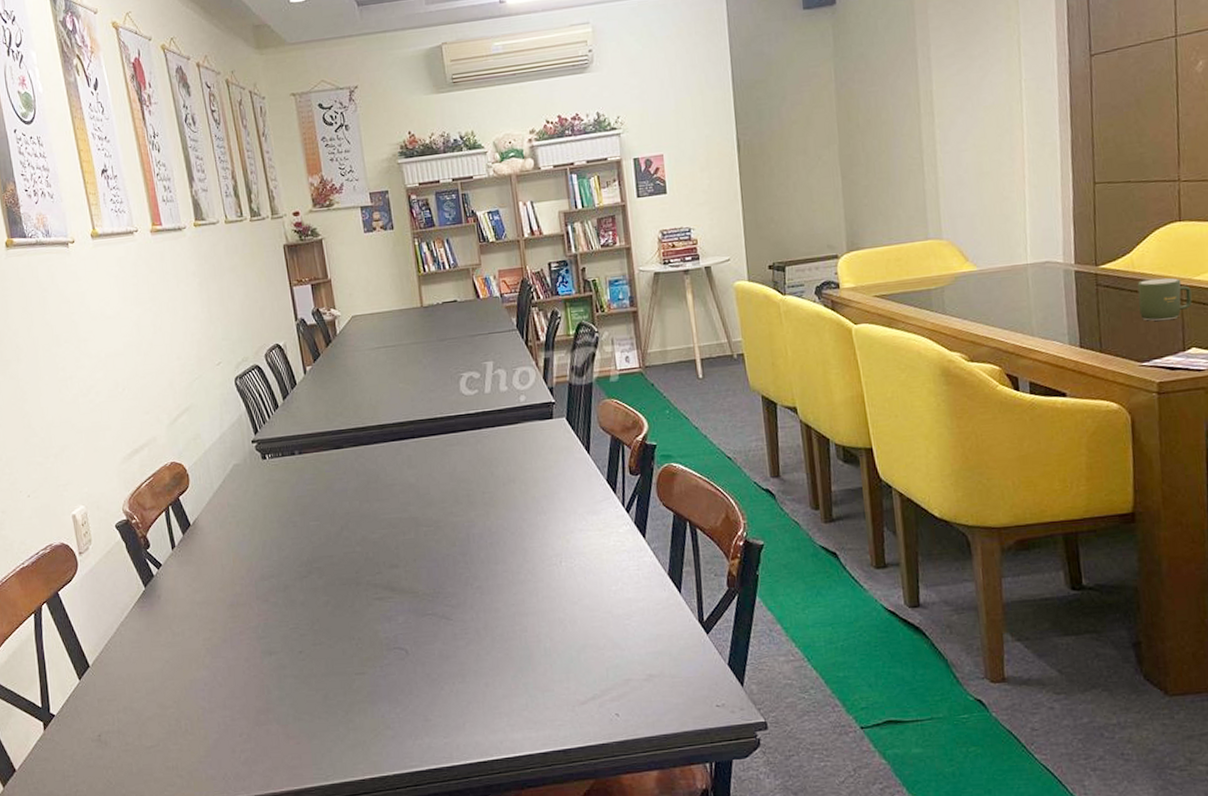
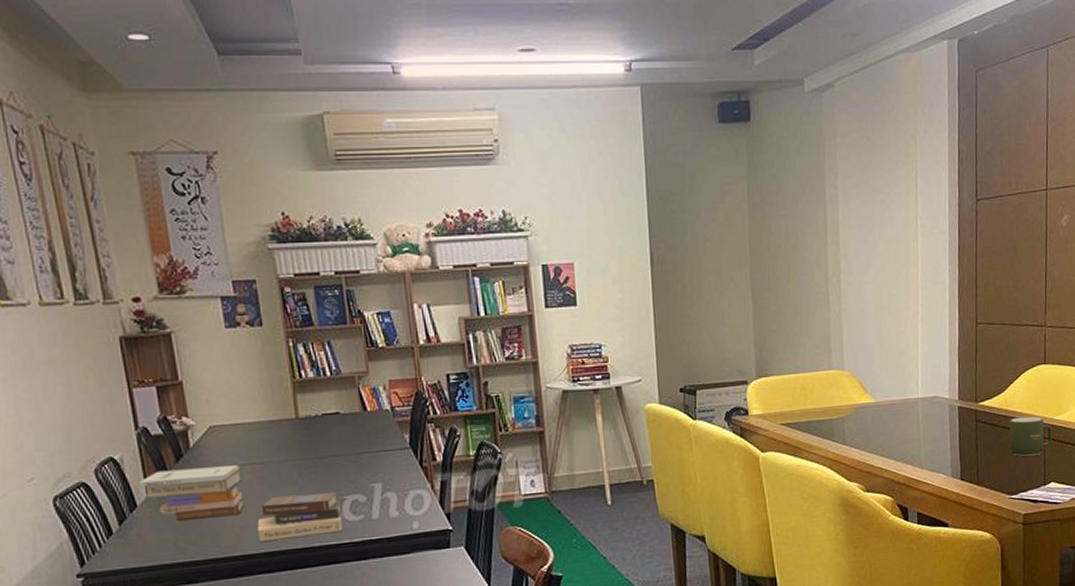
books: none [297,348,380,397] -> present [138,465,244,522]
books: none [390,369,461,414] -> present [257,491,344,543]

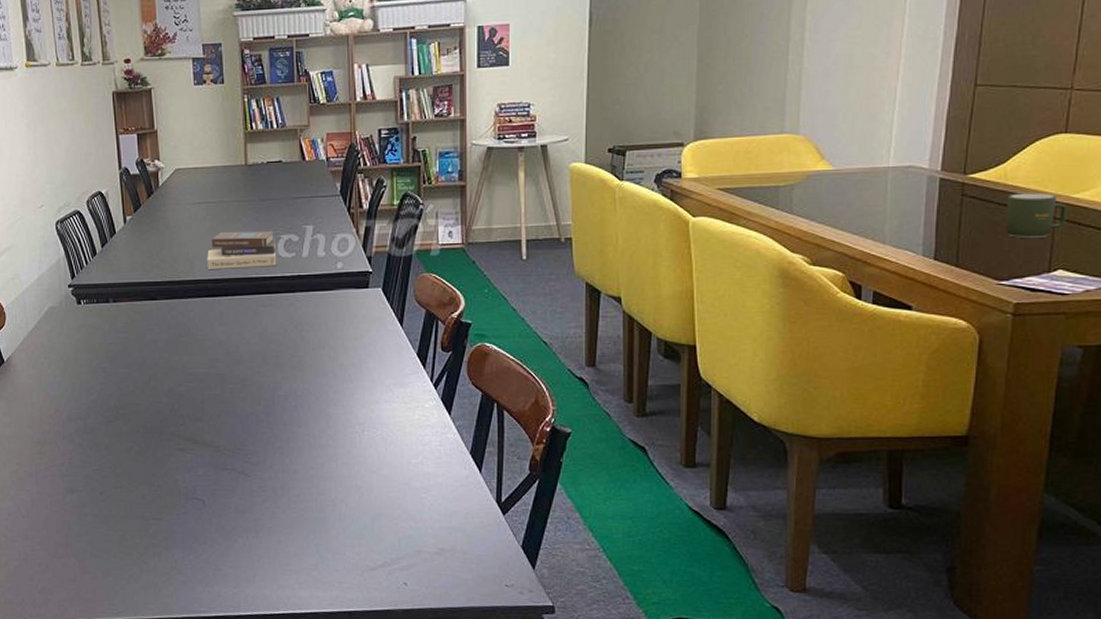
books: present [138,465,244,522] -> none [118,203,198,248]

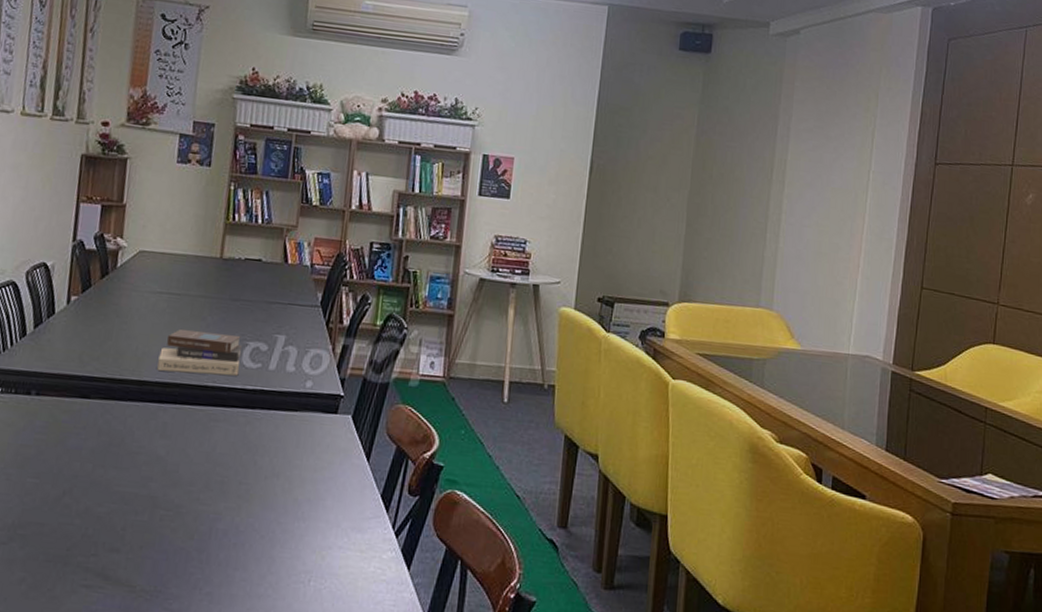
mug: present [1006,193,1067,239] -> none [946,395,995,442]

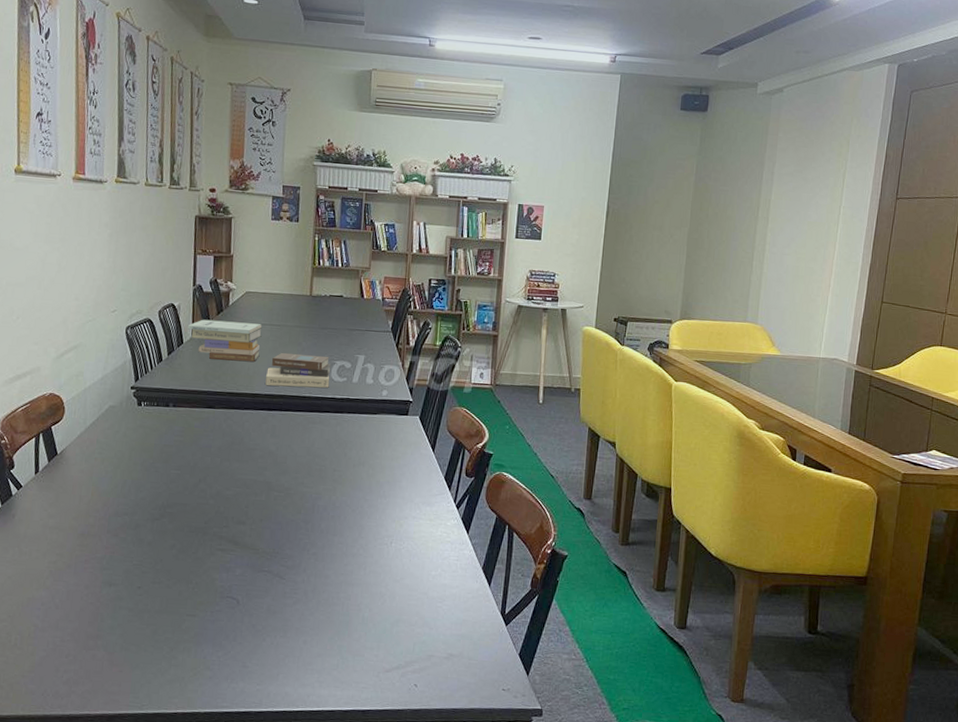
books: none [61,283,157,341] -> present [187,319,262,362]

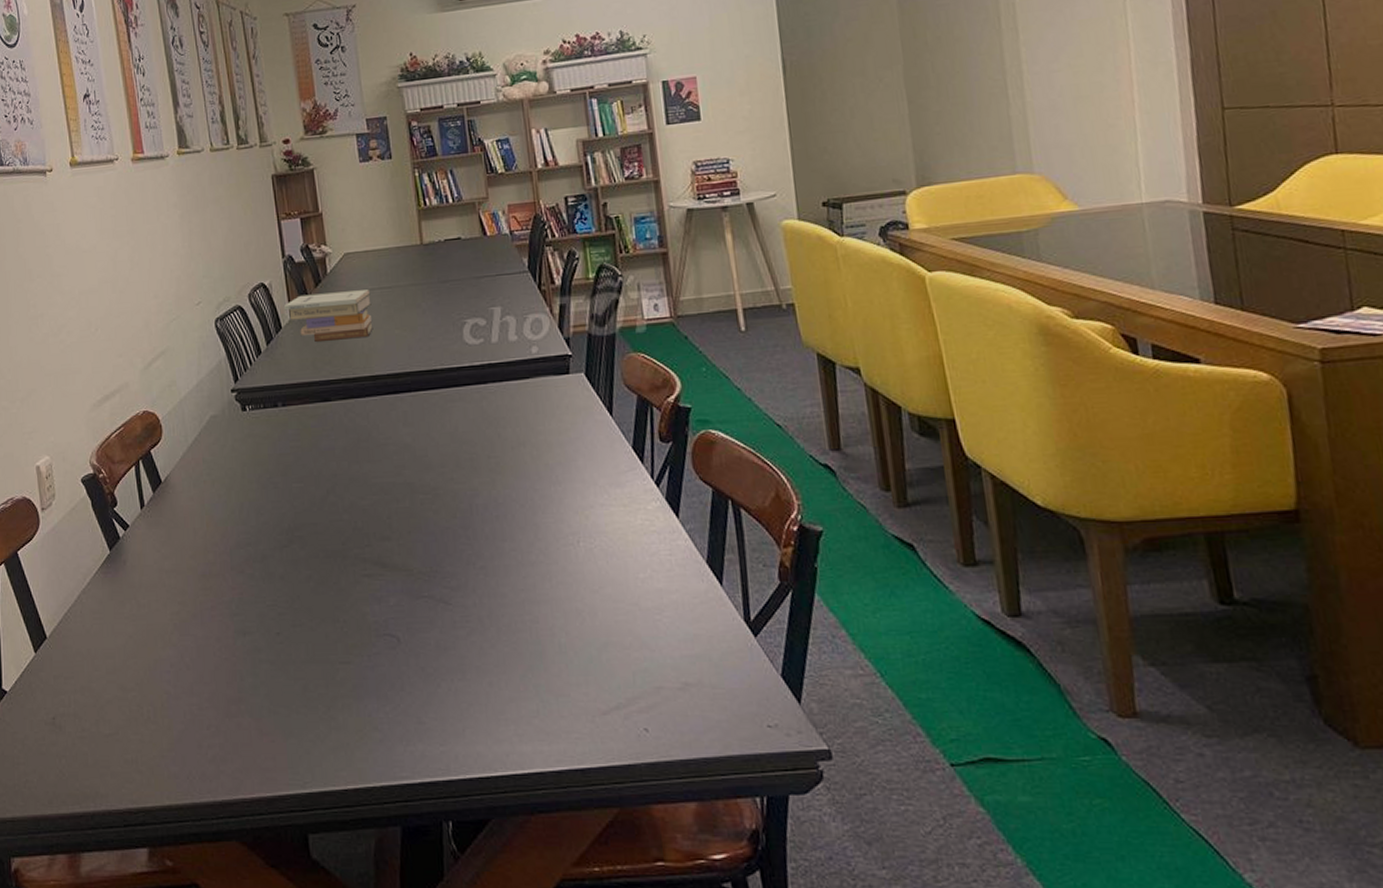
books: present [265,352,331,388] -> none [384,315,464,364]

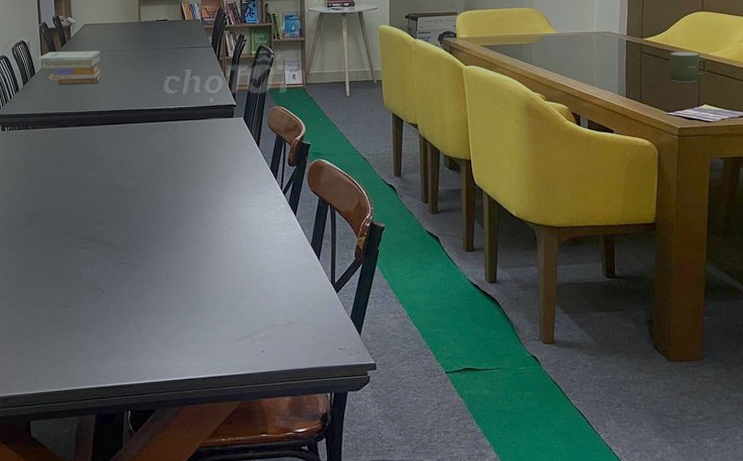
mug: none [1285,221,1360,274] -> present [669,51,707,83]

